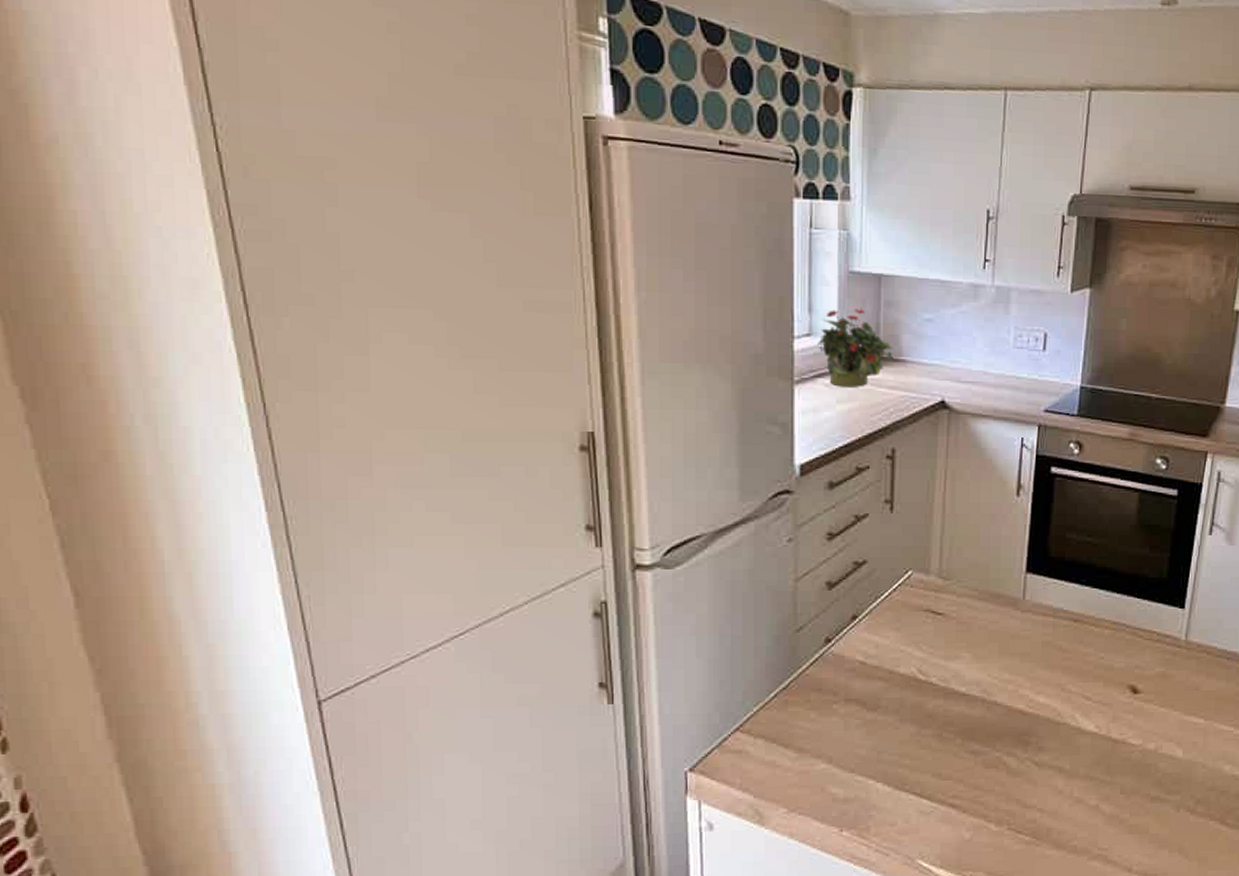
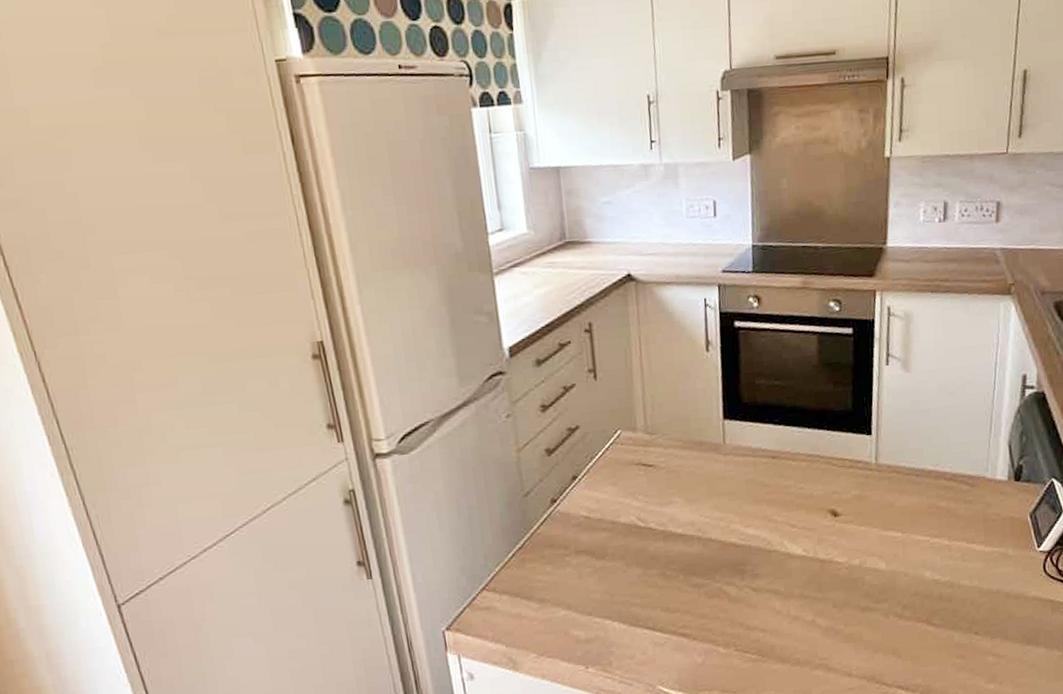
potted plant: present [818,308,894,387] -> none [510,199,580,273]

